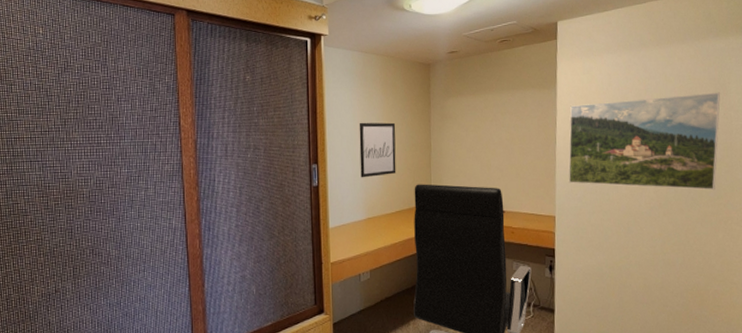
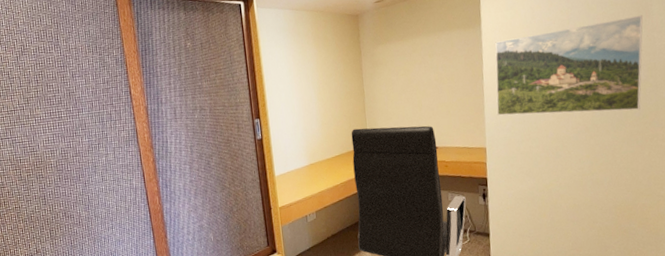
wall art: present [359,122,396,178] -> none [295,73,334,128]

